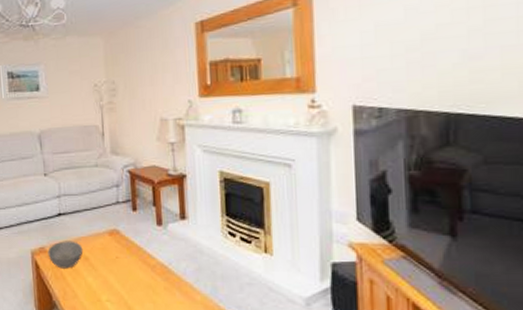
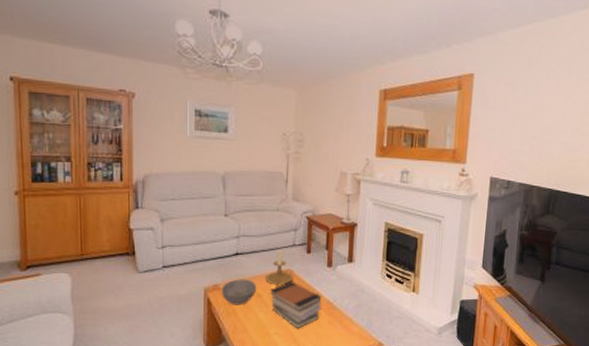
candle holder: none [91,206,120,249] -> present [265,248,293,287]
book stack: none [96,242,156,296] -> present [269,281,322,329]

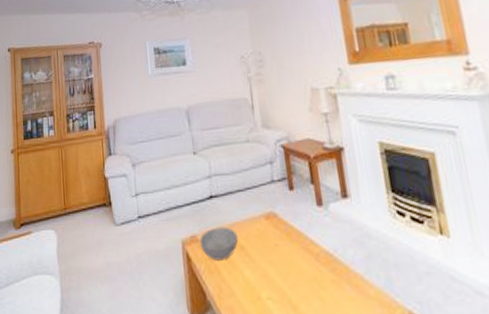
candle holder: present [265,248,293,287] -> none [246,186,278,235]
book stack: present [269,281,322,329] -> none [252,227,320,292]

